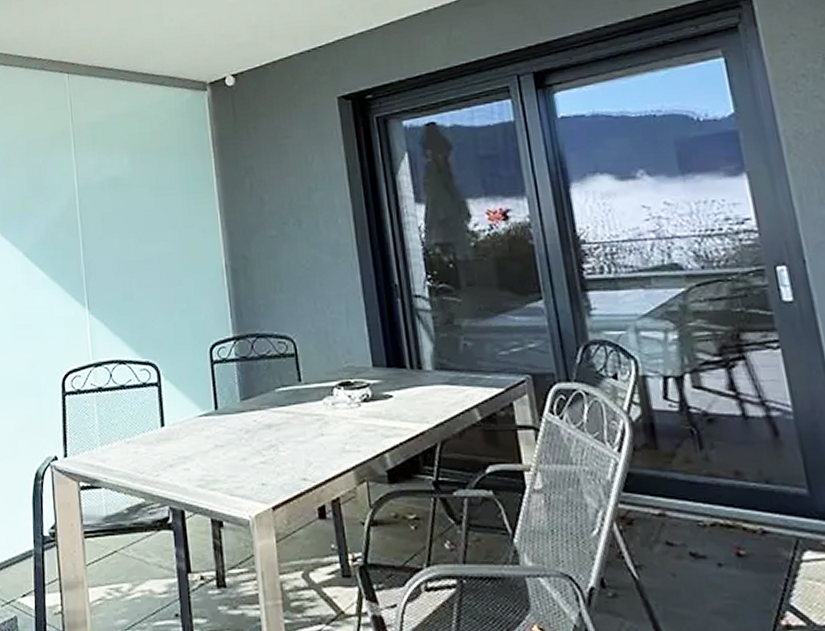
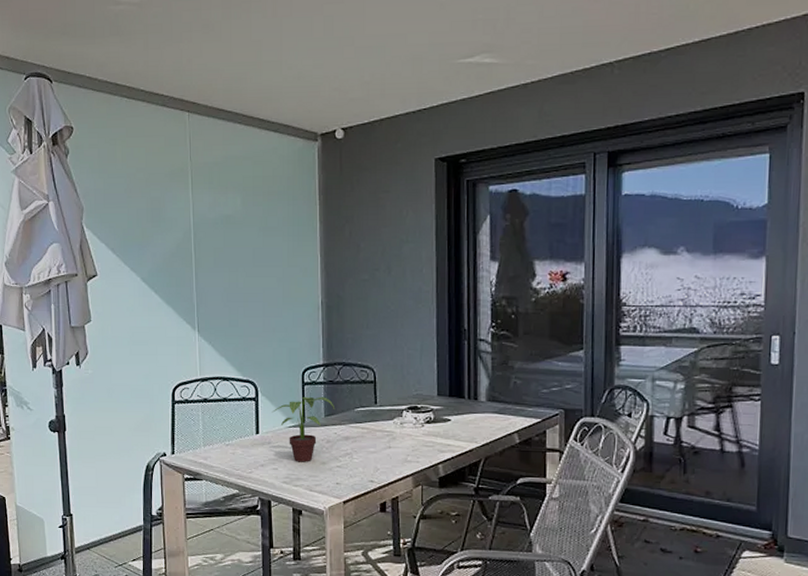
potted plant: none [178,376,253,459] -> present [272,396,336,462]

